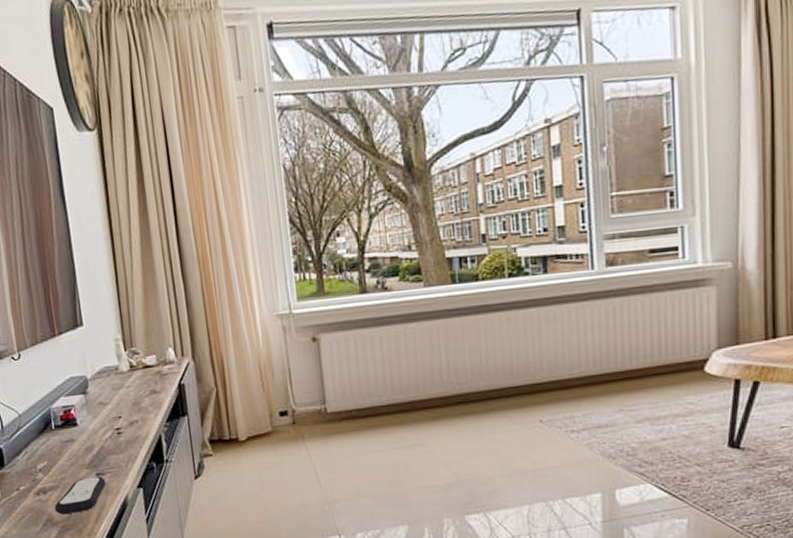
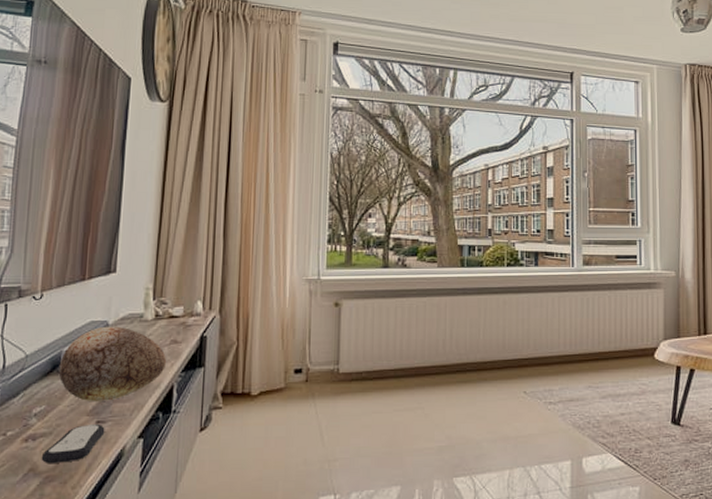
decorative egg: none [50,380,150,455] -> present [58,326,167,401]

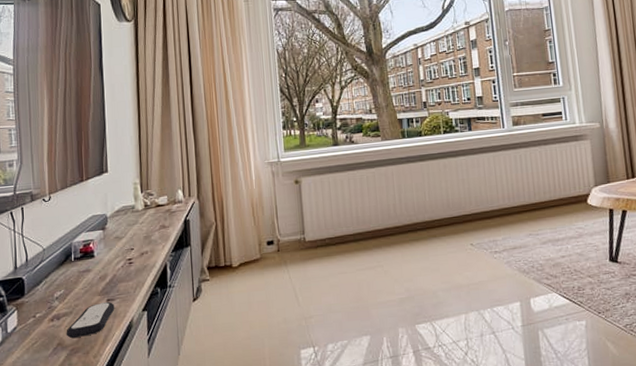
decorative egg: present [58,326,167,401] -> none [71,218,159,284]

